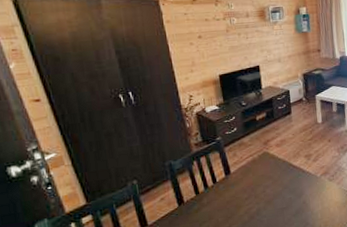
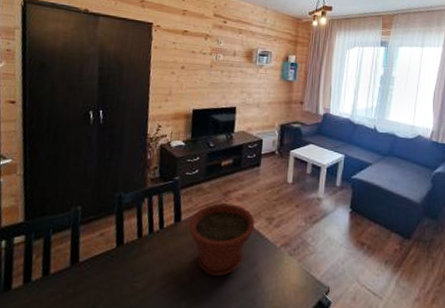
plant pot: none [238,150,296,210] -> present [189,203,255,277]

